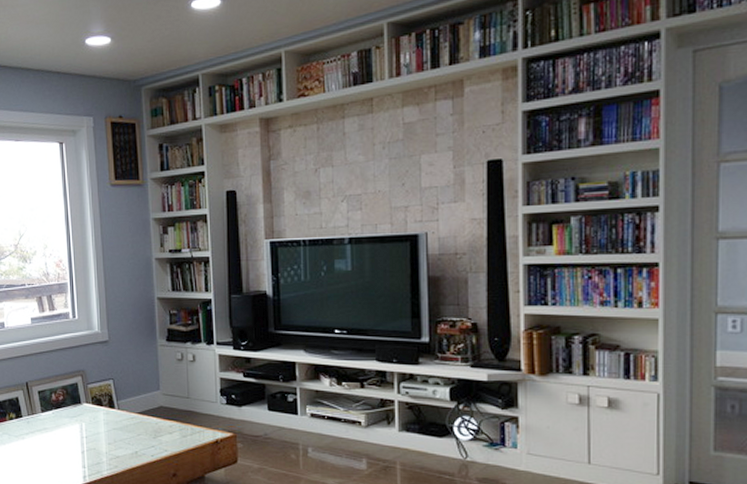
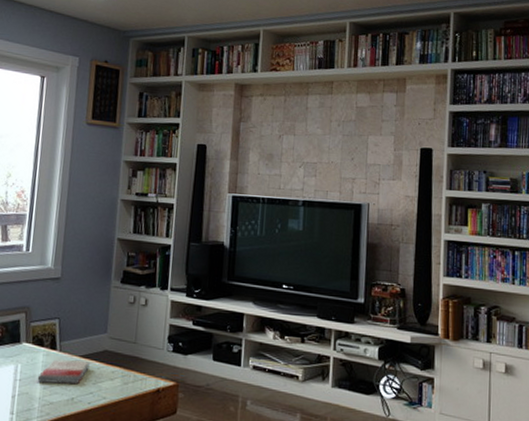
book: none [101,416,148,440] -> present [37,359,90,385]

